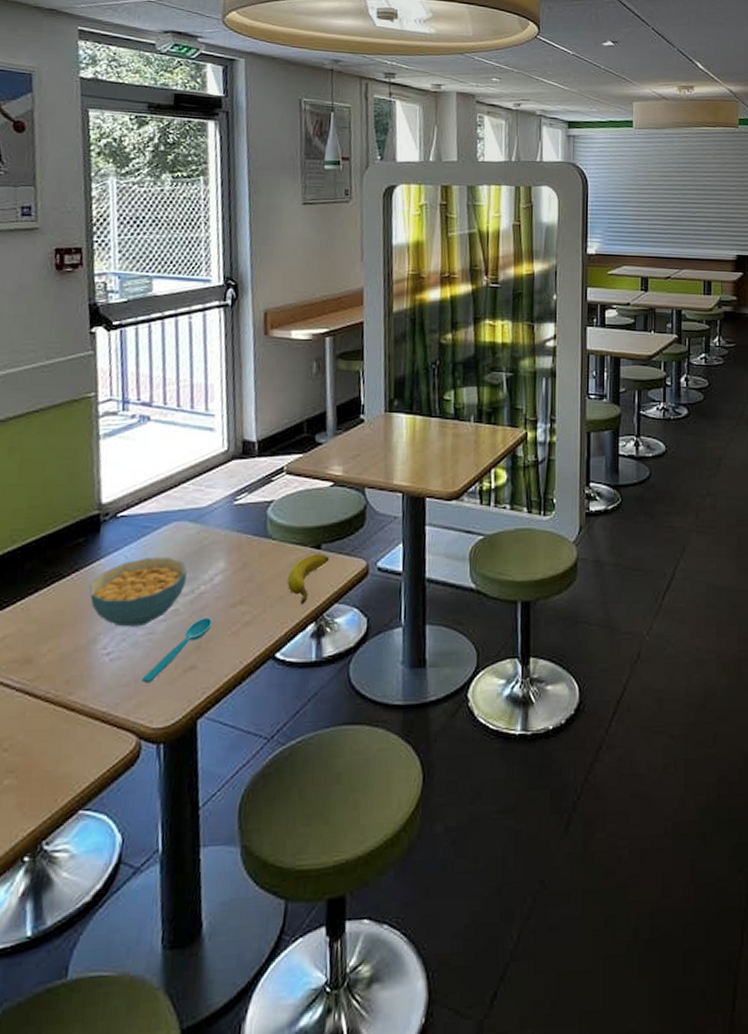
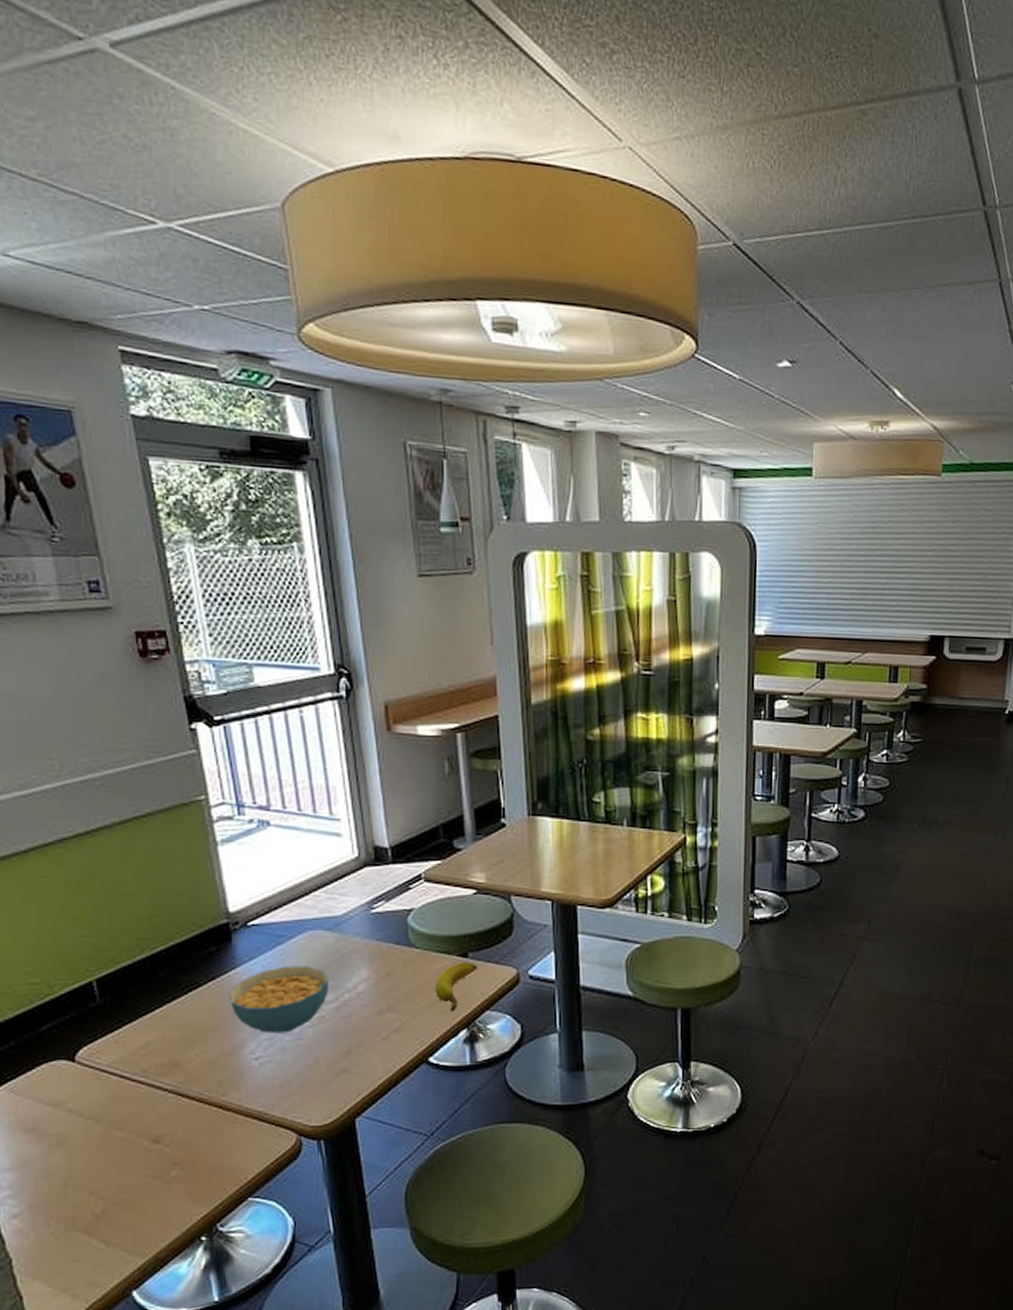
spoon: present [141,617,213,683] -> none [294,1023,361,1086]

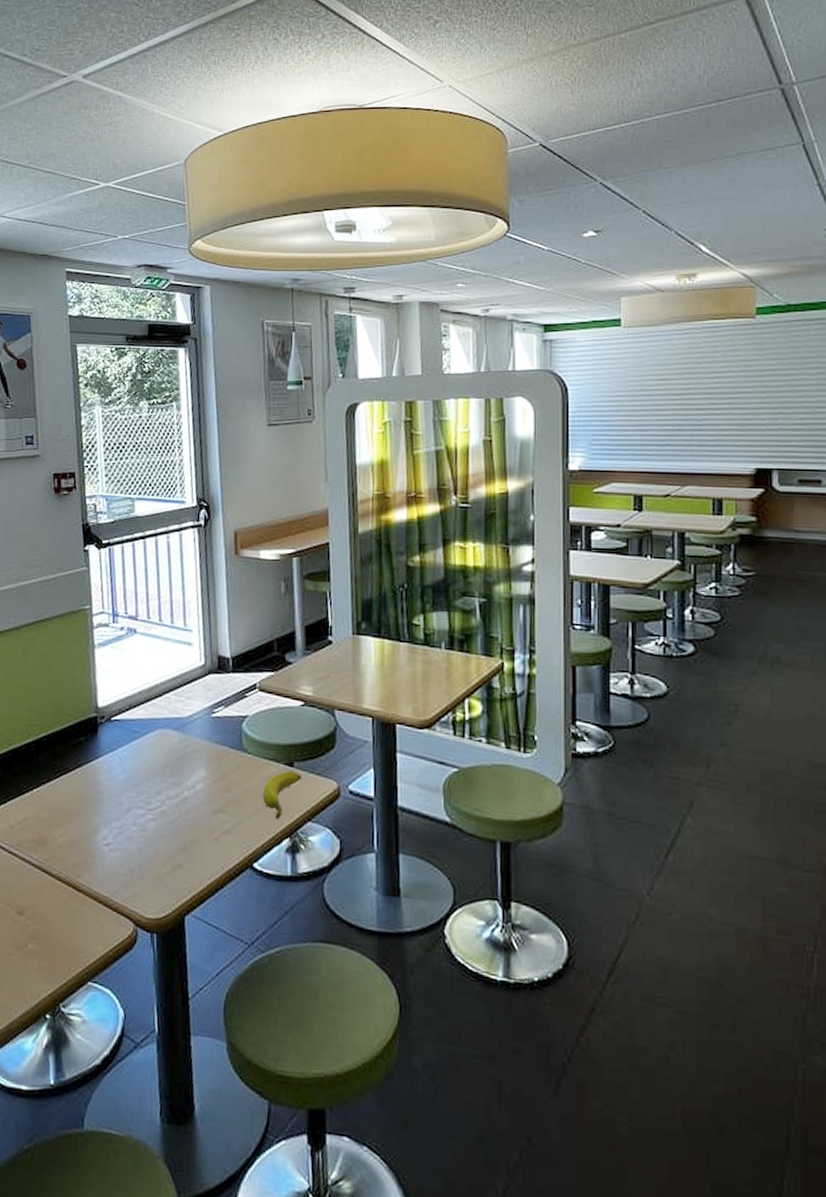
cereal bowl: present [228,966,329,1033] -> none [90,760,172,823]

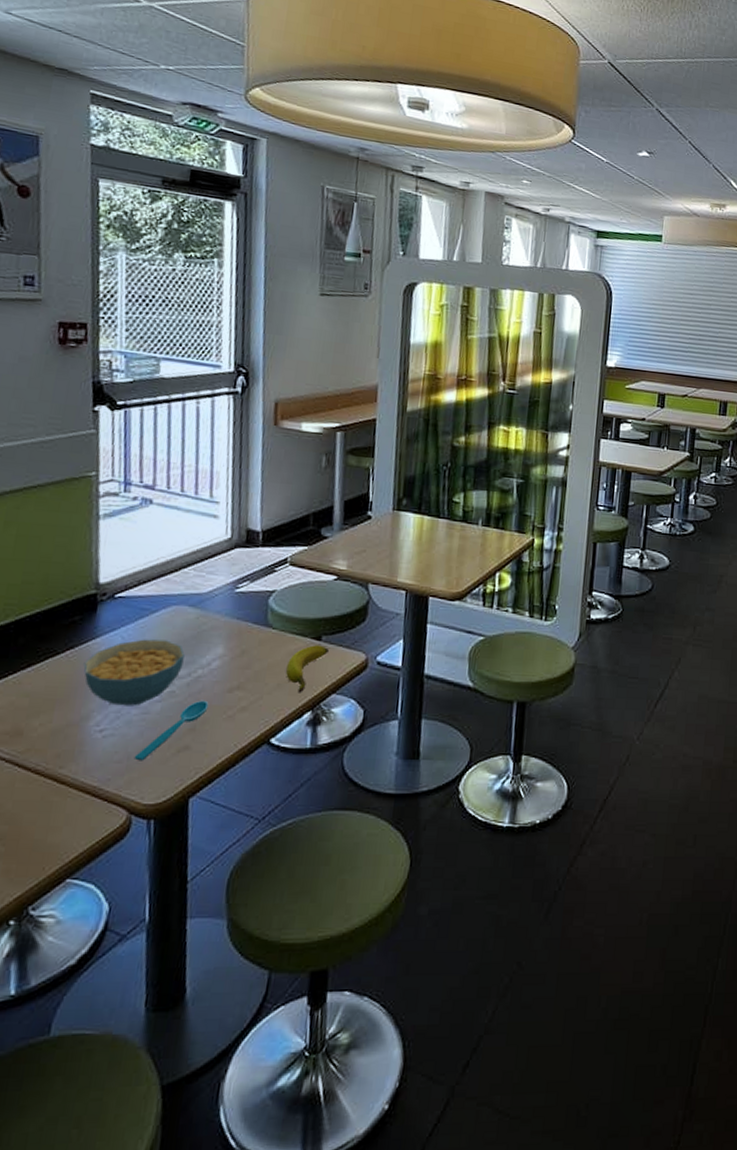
cereal bowl: none [90,760,172,823] -> present [83,639,185,706]
spoon: none [136,820,196,876] -> present [134,700,209,761]

